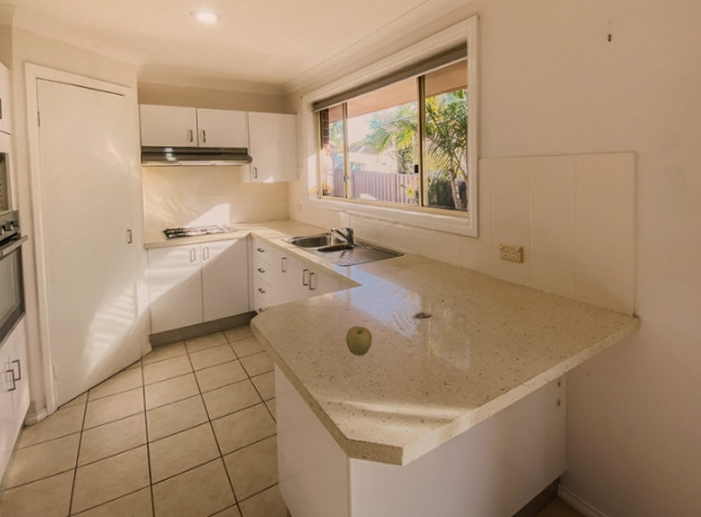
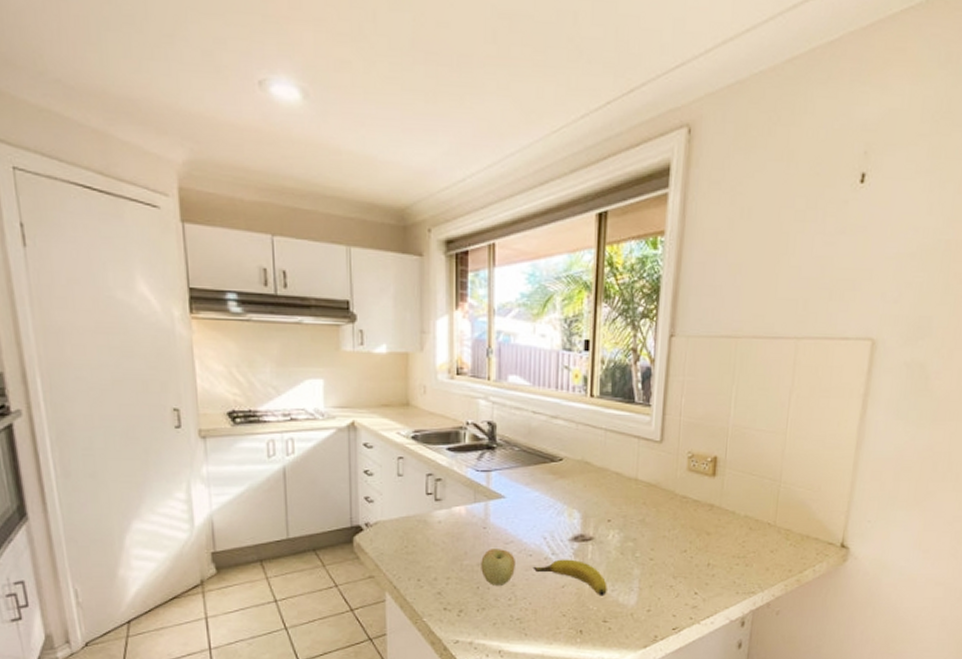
banana: none [386,333,445,363] -> present [533,559,607,596]

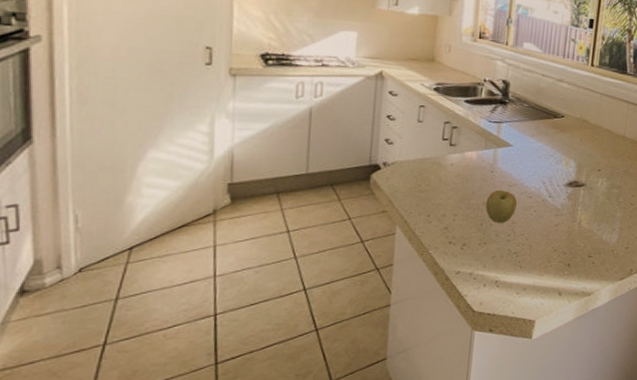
banana: present [533,559,607,596] -> none [531,201,594,235]

